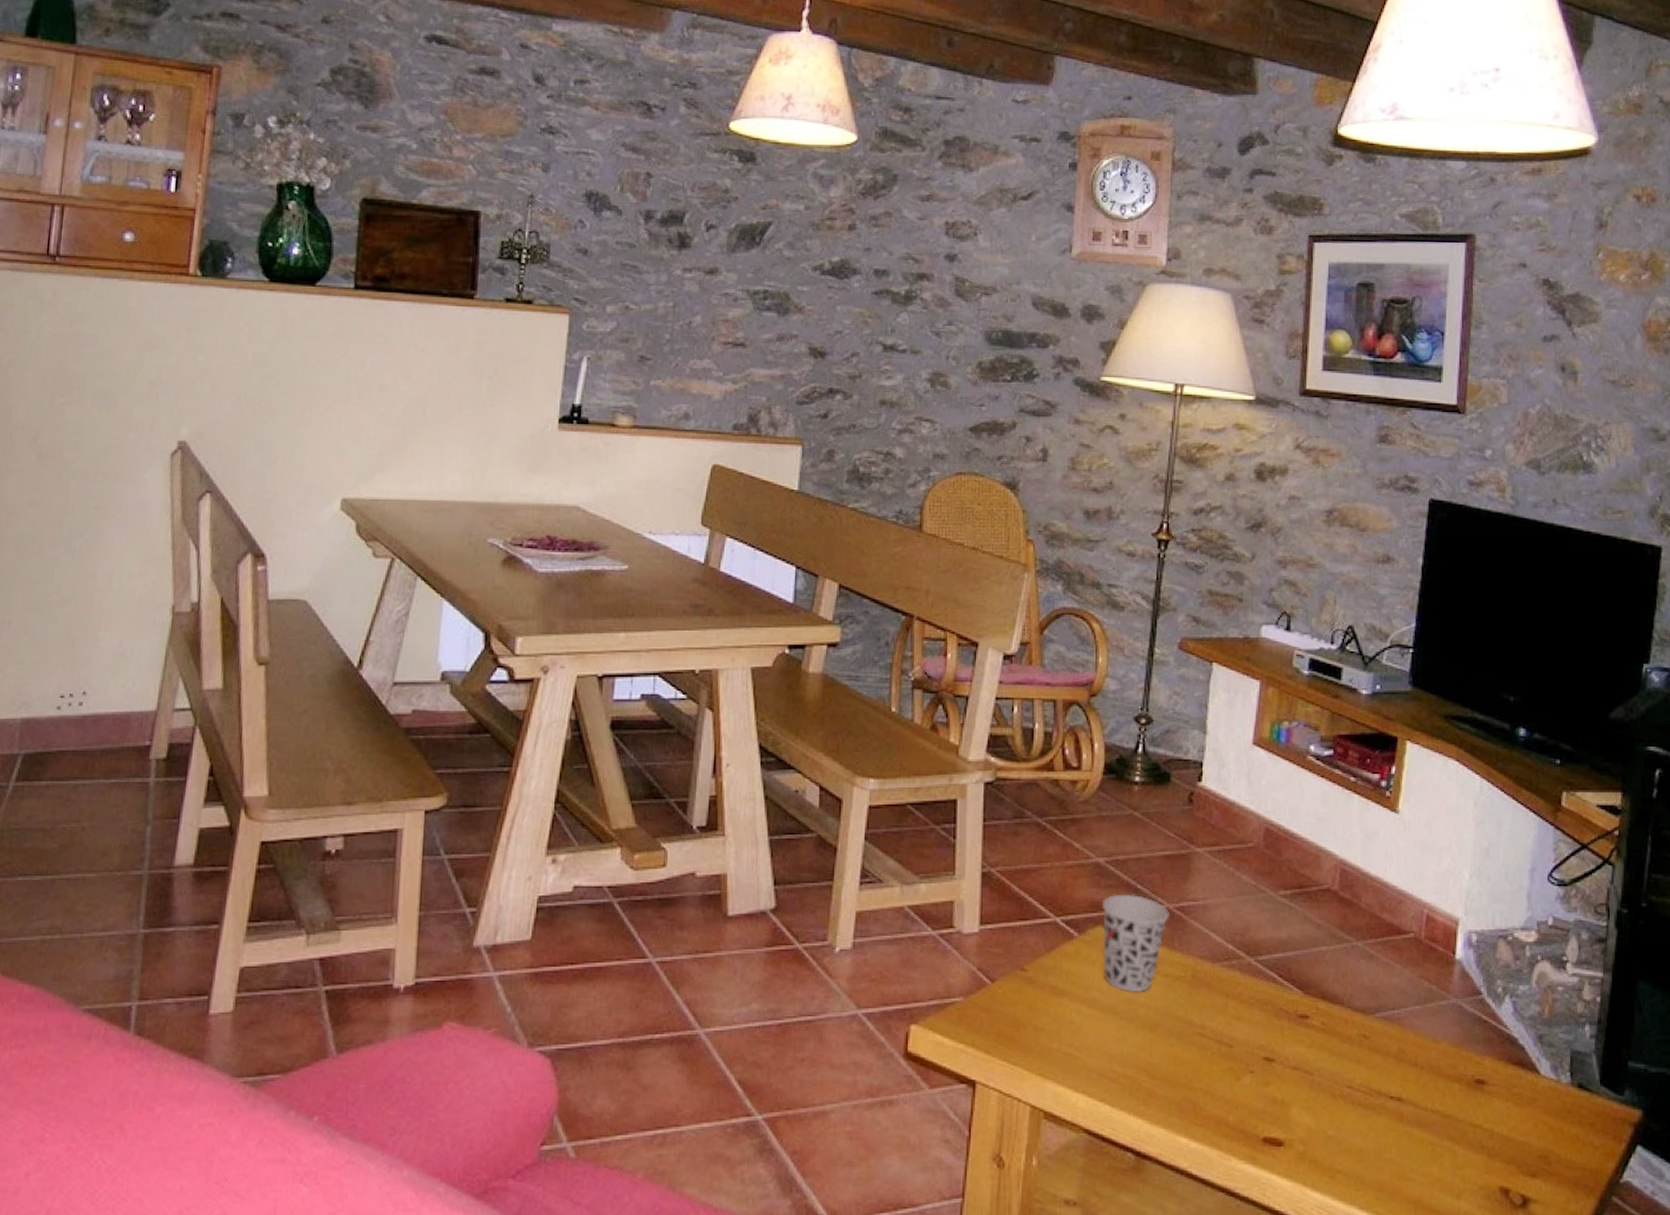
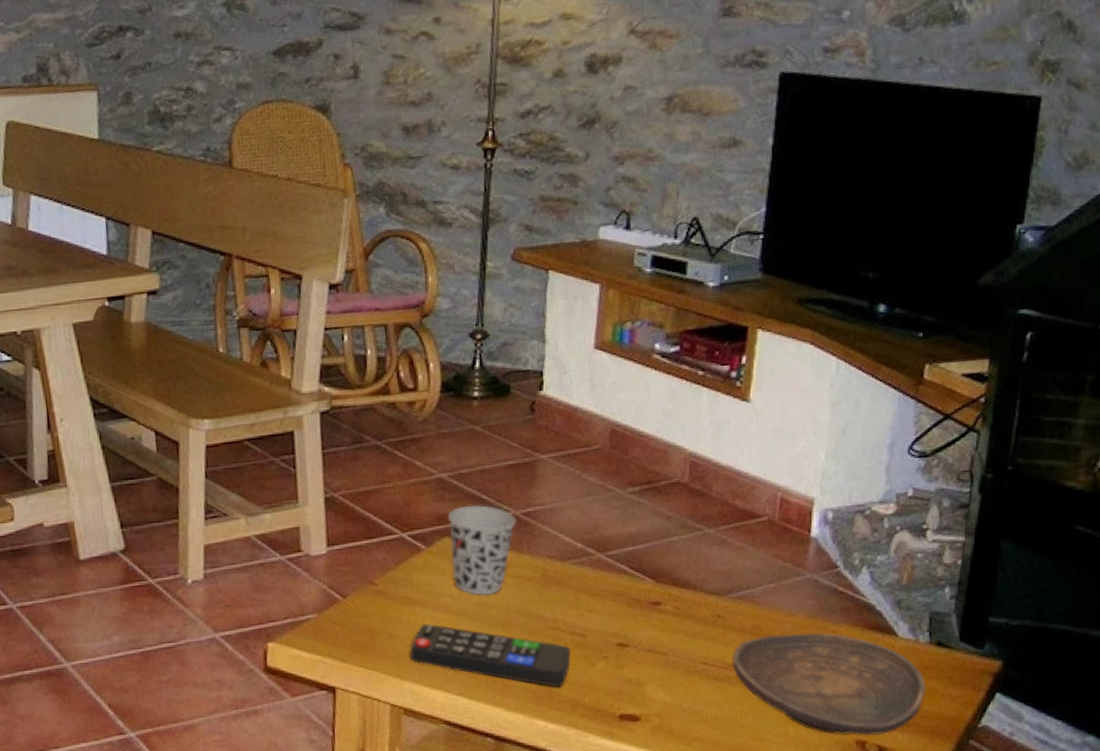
remote control: none [1055,1019,1218,1101] -> present [410,624,572,687]
decorative bowl: none [1378,1062,1568,1183] -> present [732,633,926,736]

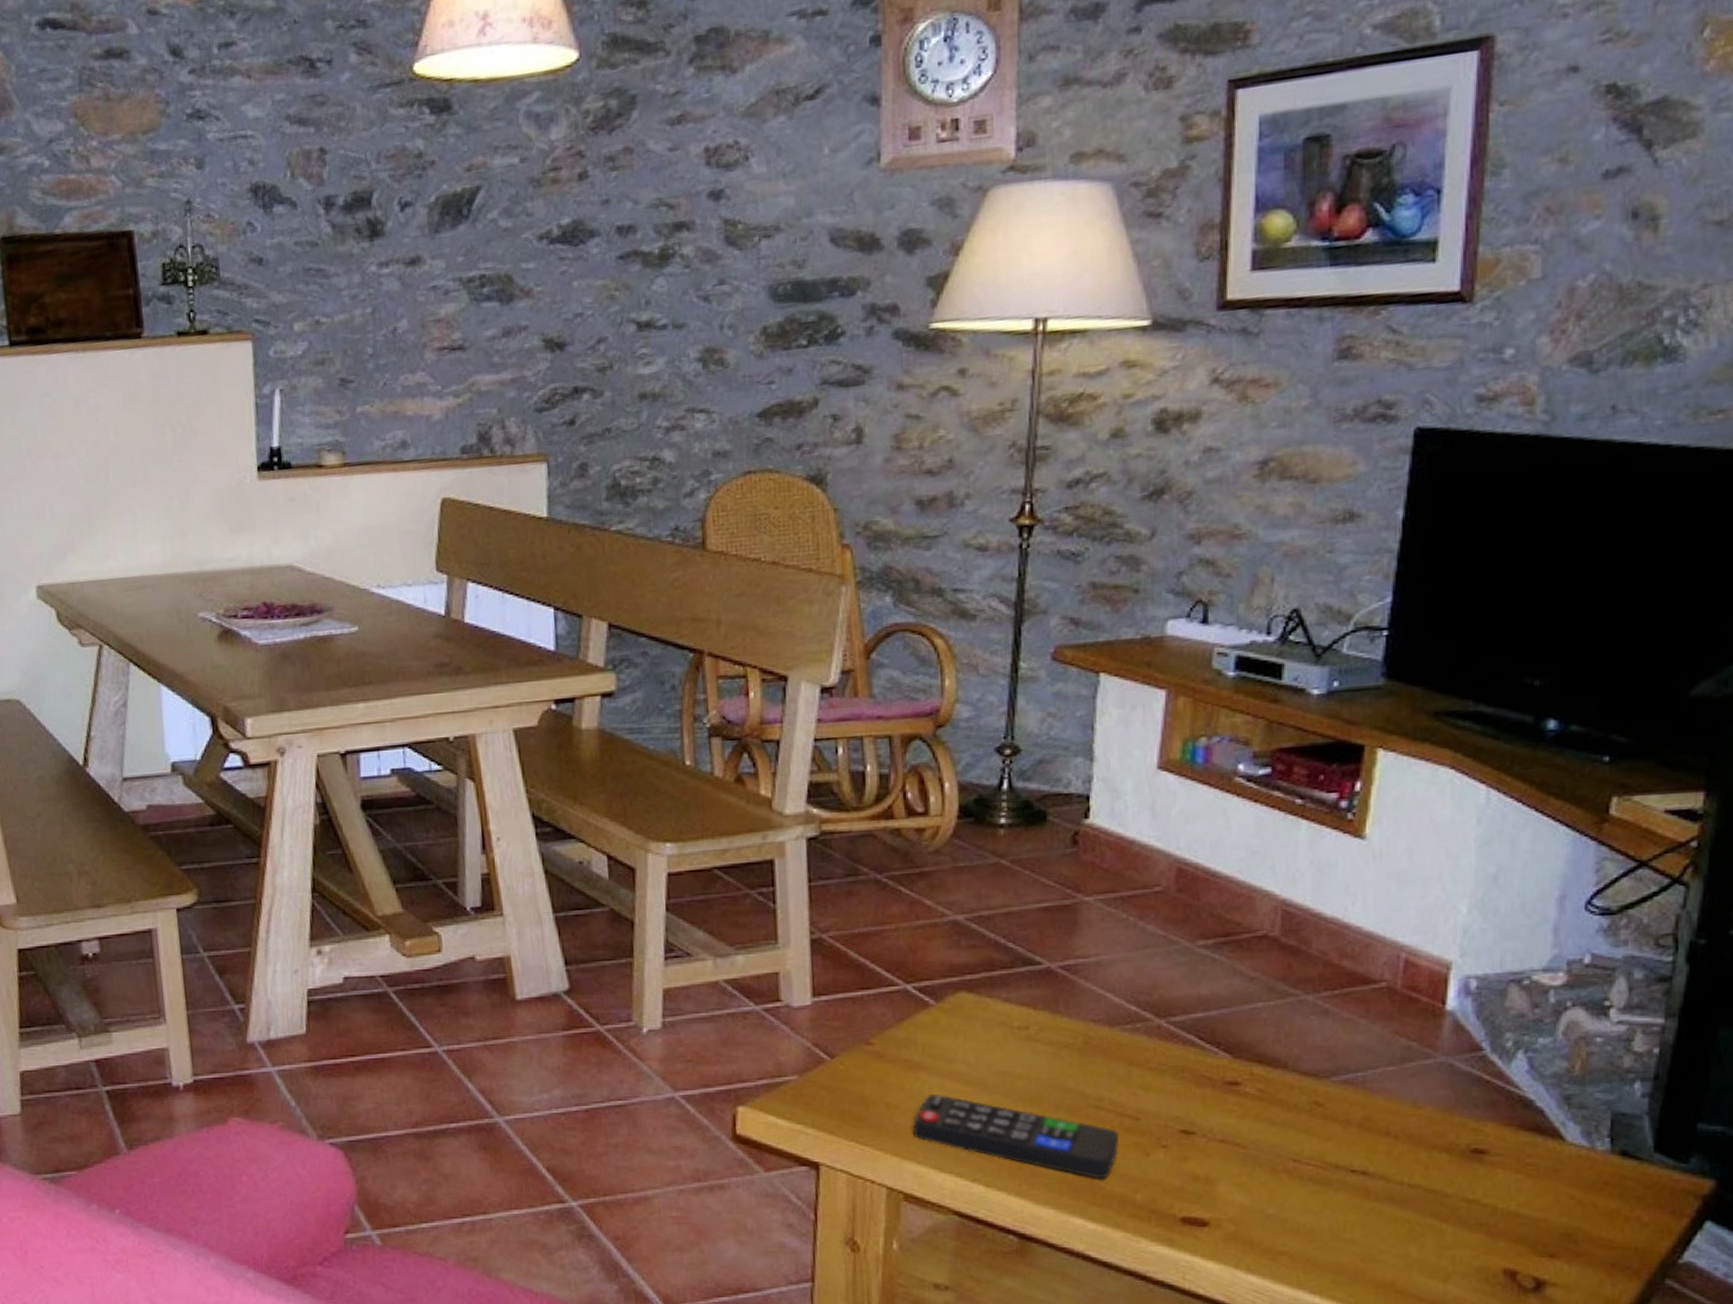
cup: present [447,504,516,595] -> none [963,953,1051,1063]
decorative bowl: present [732,633,926,736] -> none [1334,1130,1604,1264]

